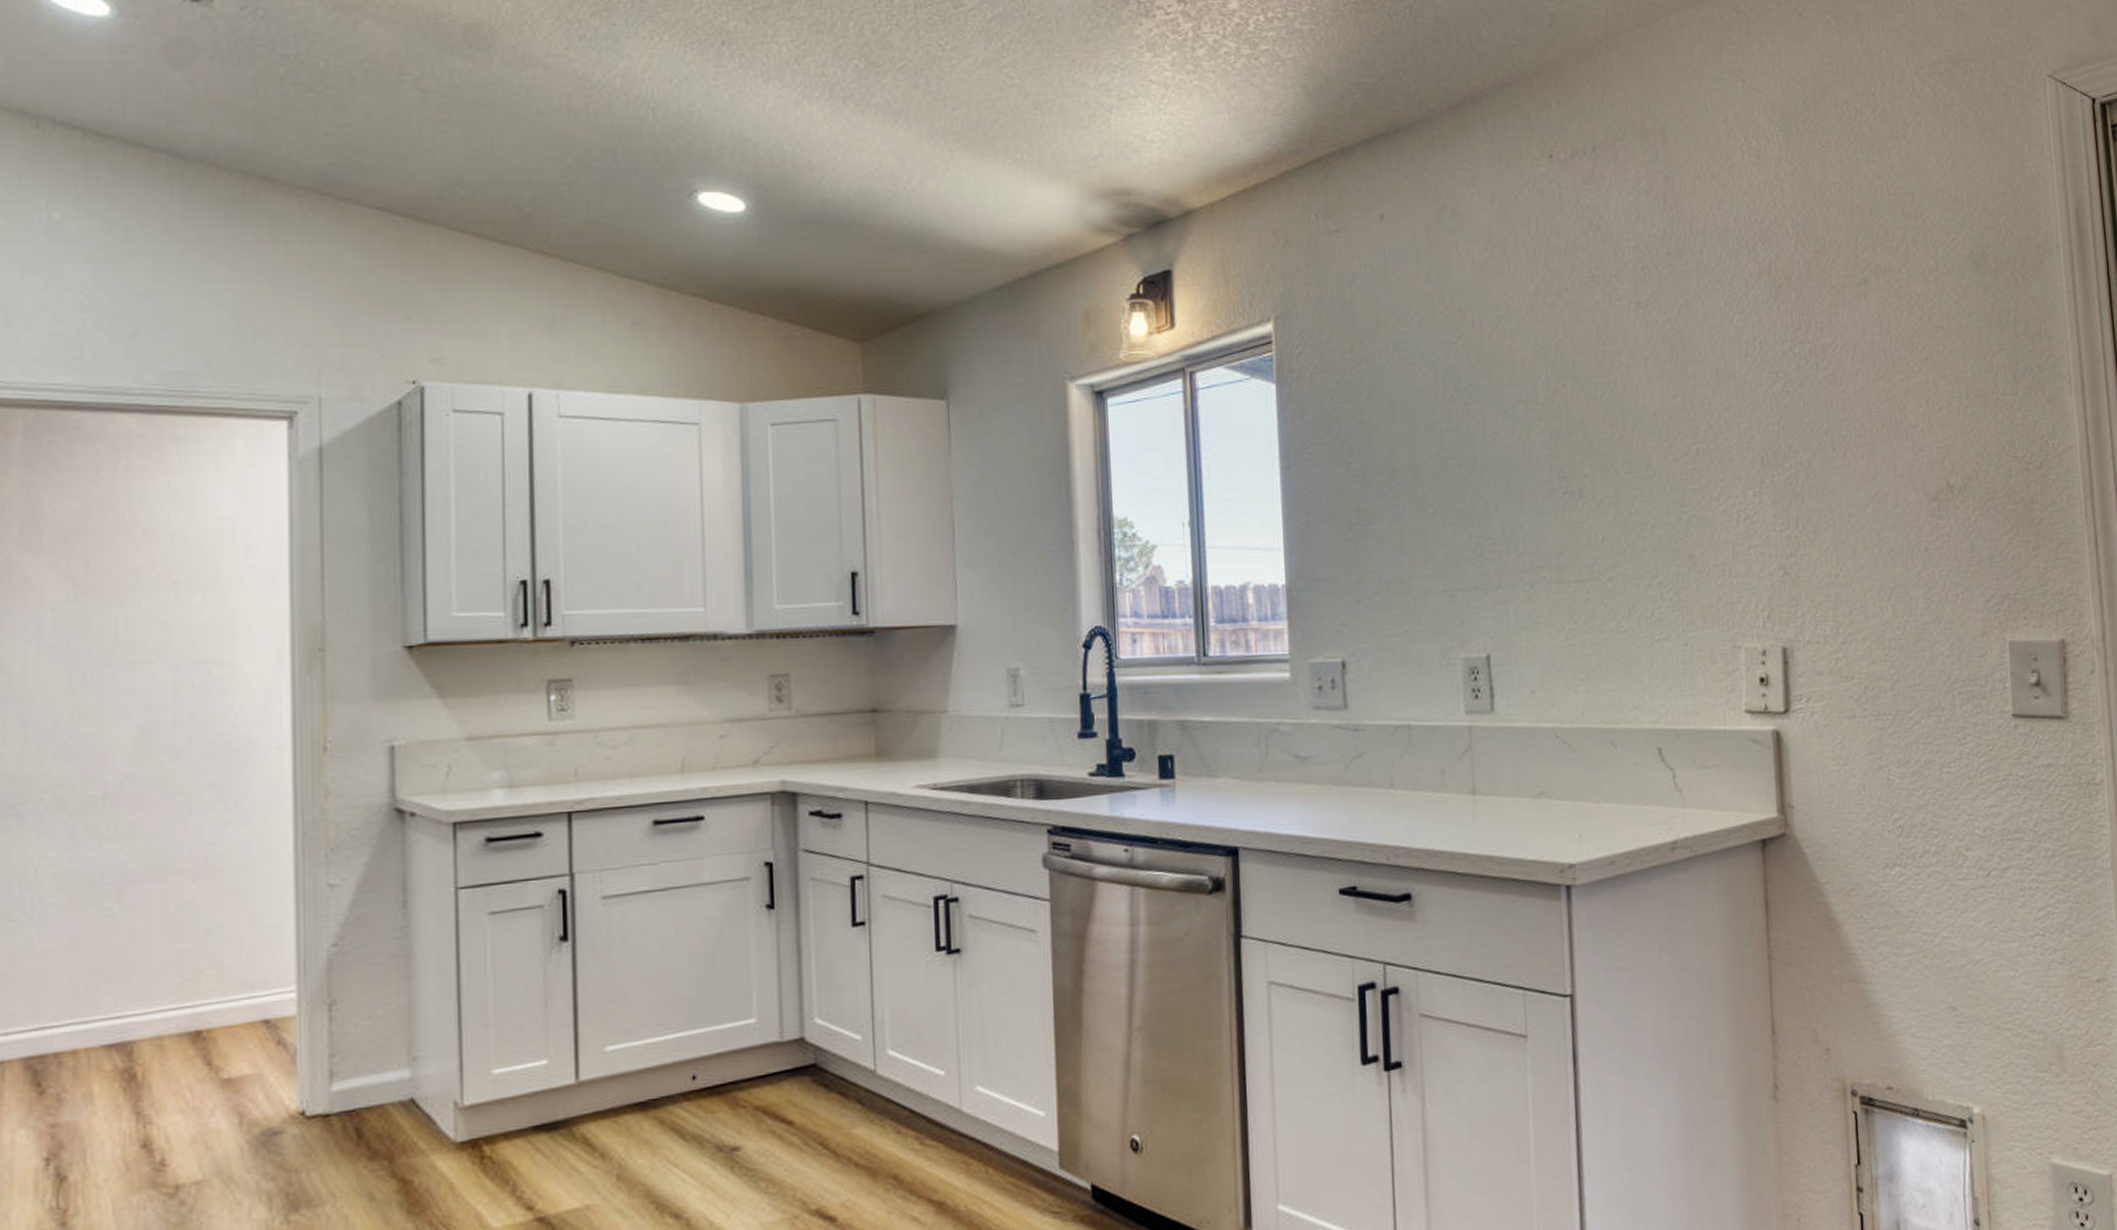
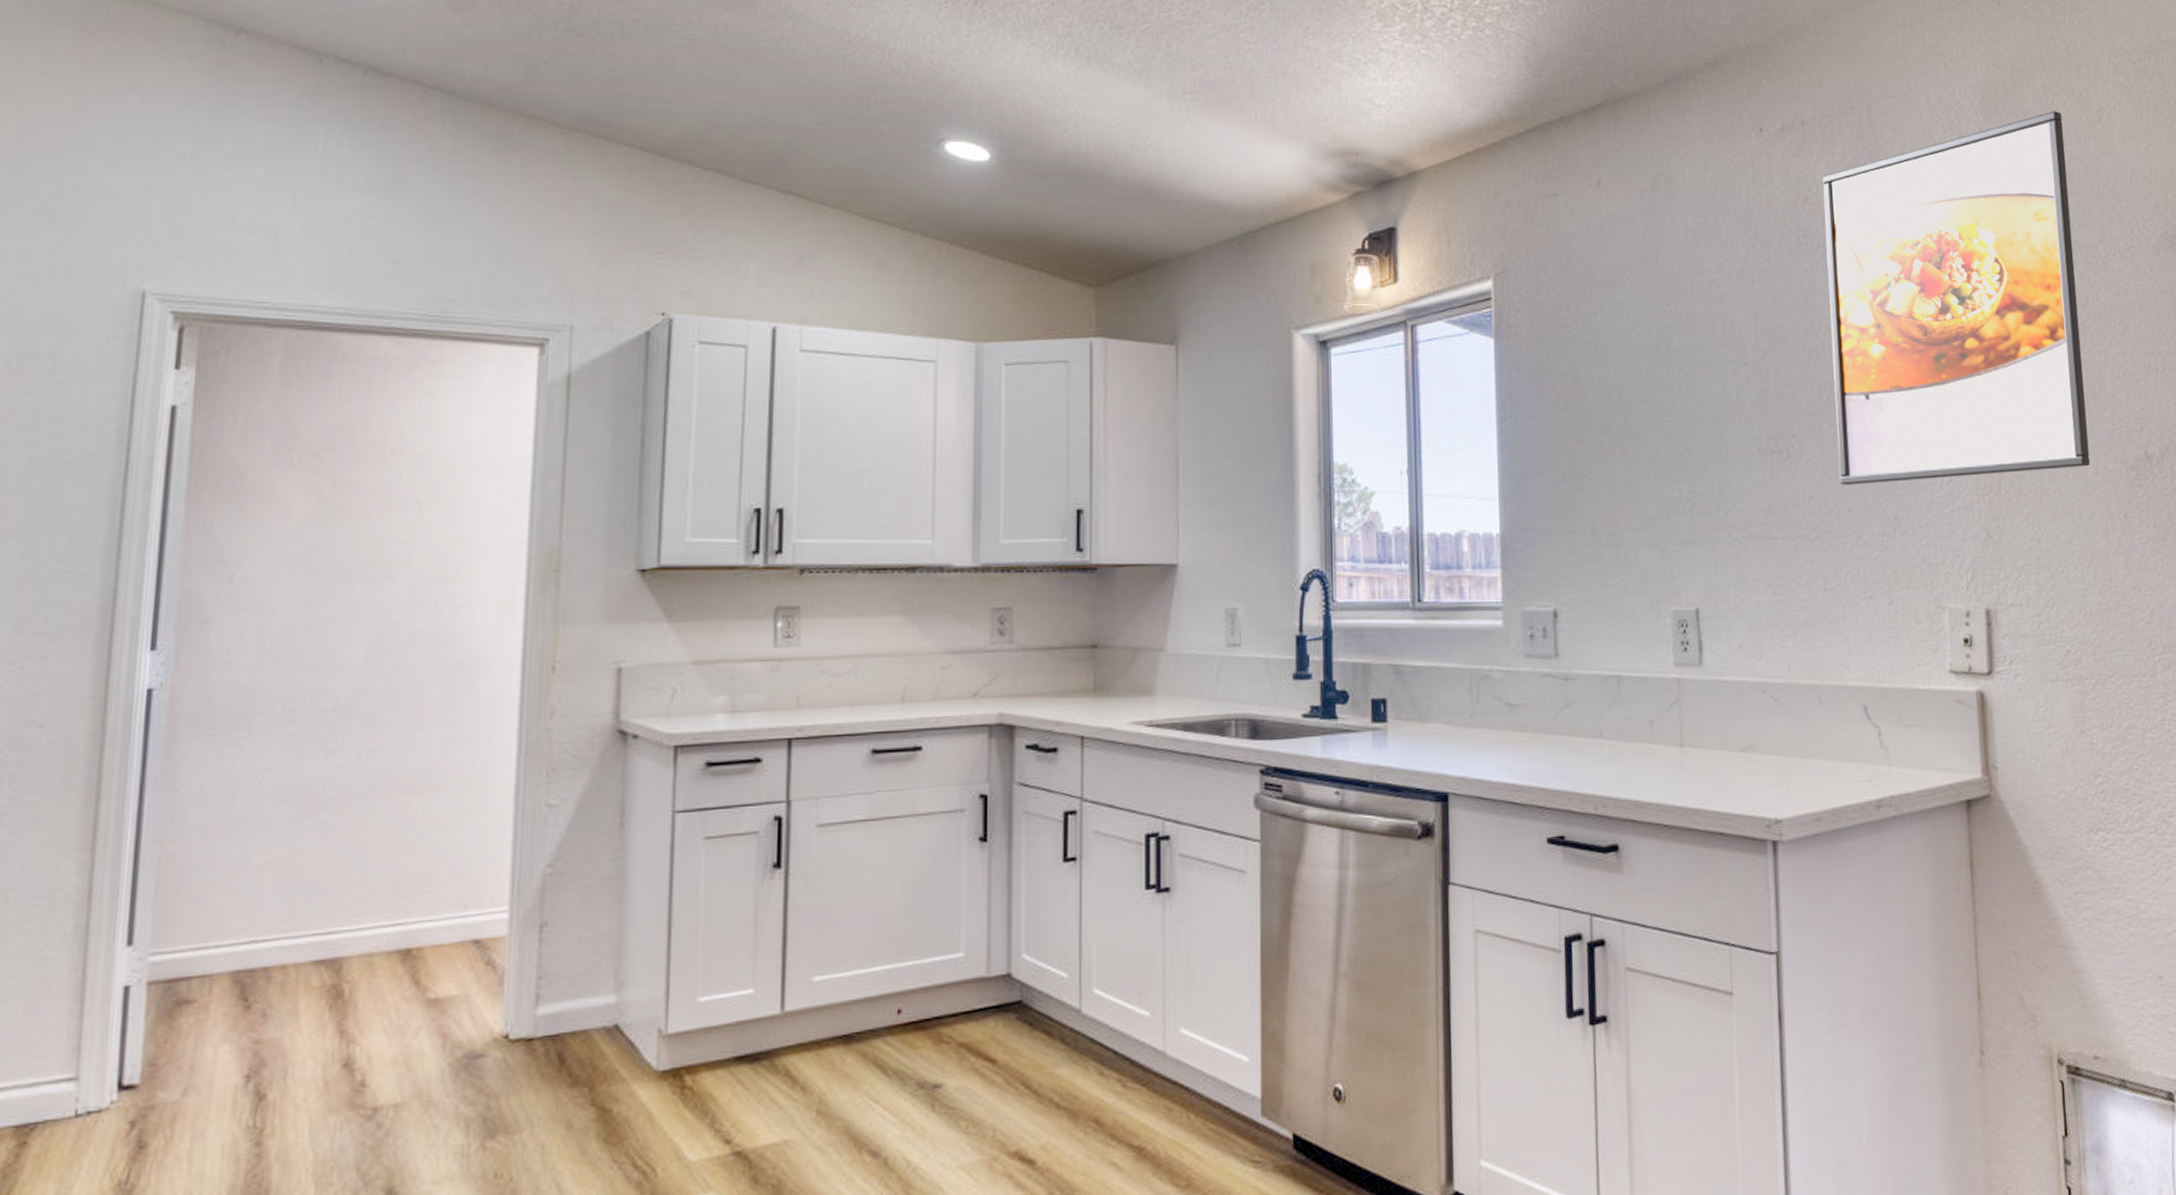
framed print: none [1615,127,1891,525] -> present [1822,111,2091,485]

